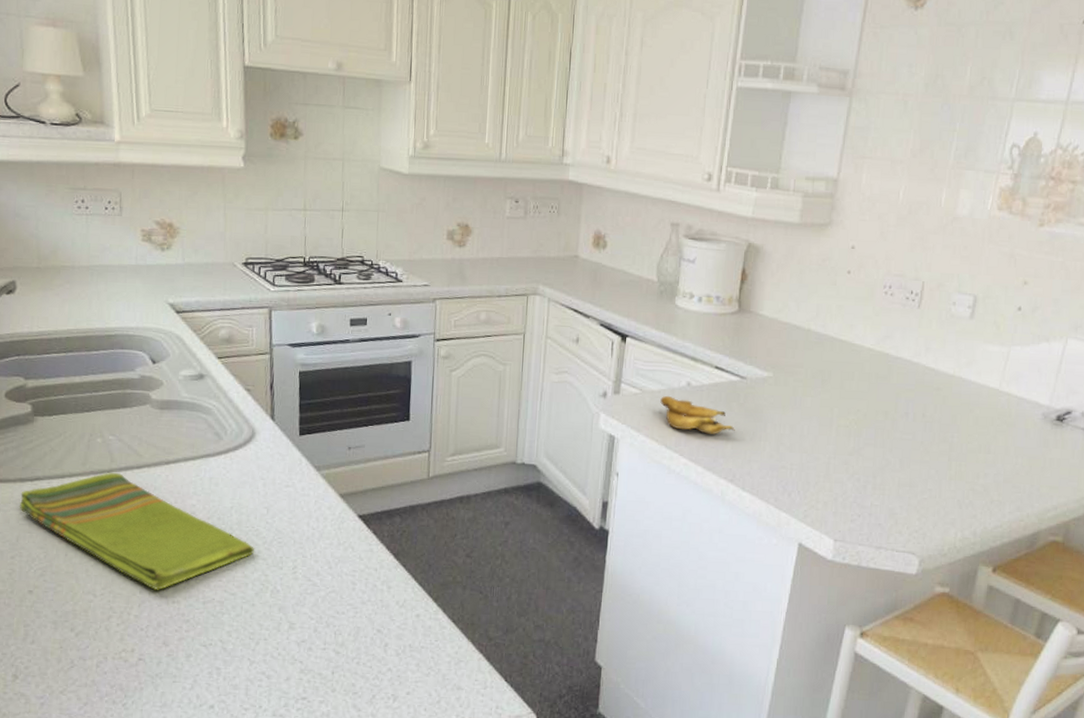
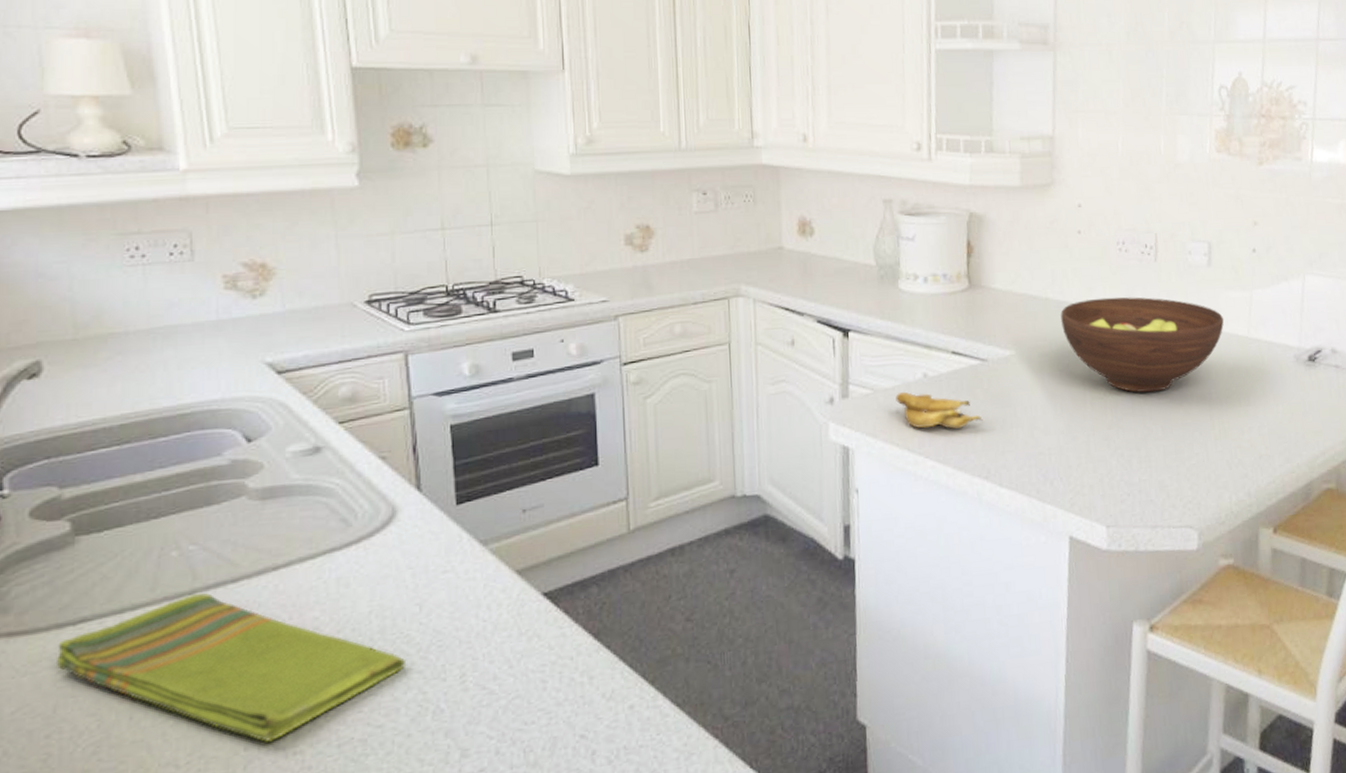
fruit bowl: none [819,335,978,428] -> present [1060,297,1224,393]

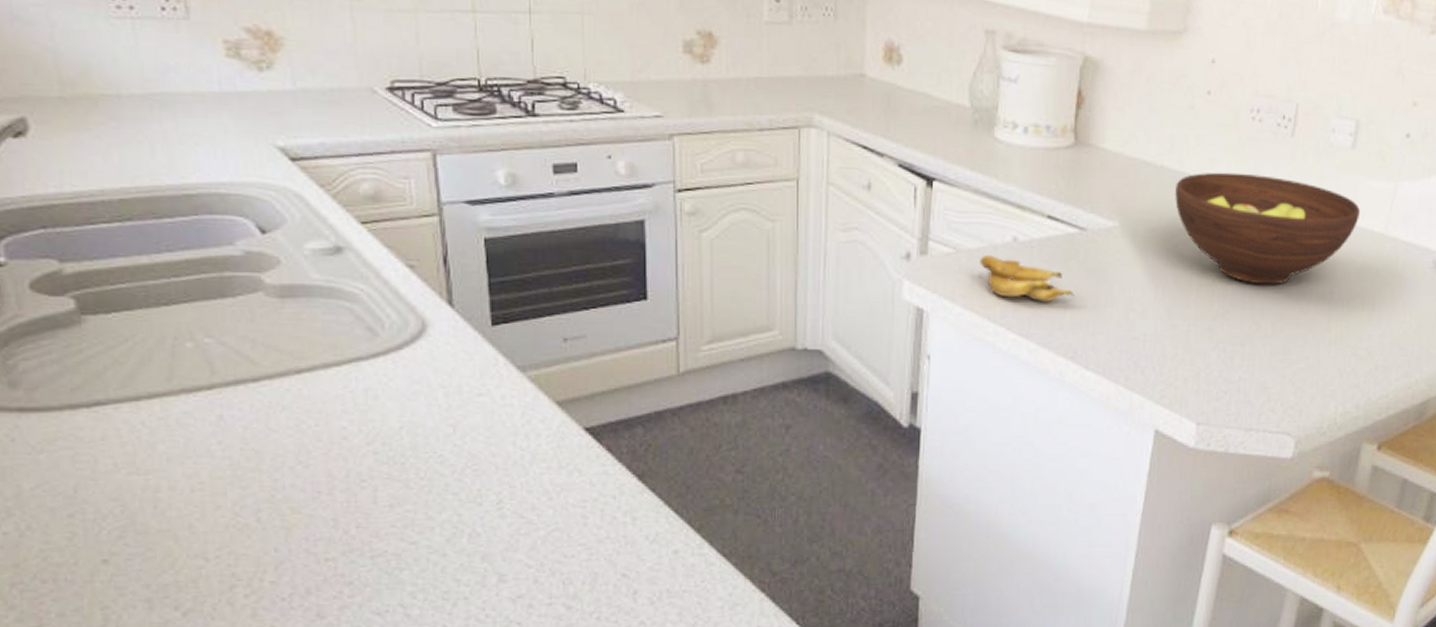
dish towel: present [55,593,407,742] -> none [72,390,441,545]

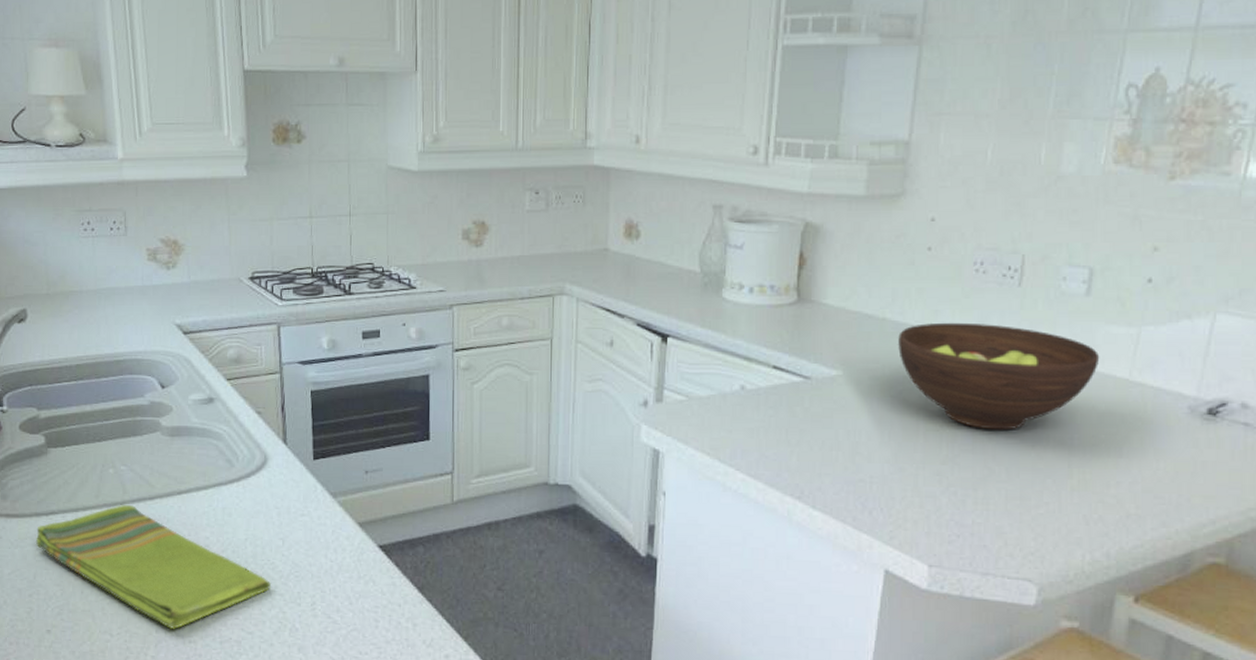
dish towel: none [72,390,441,545] -> present [35,505,272,629]
banana: present [980,254,1075,303] -> none [710,401,800,446]

